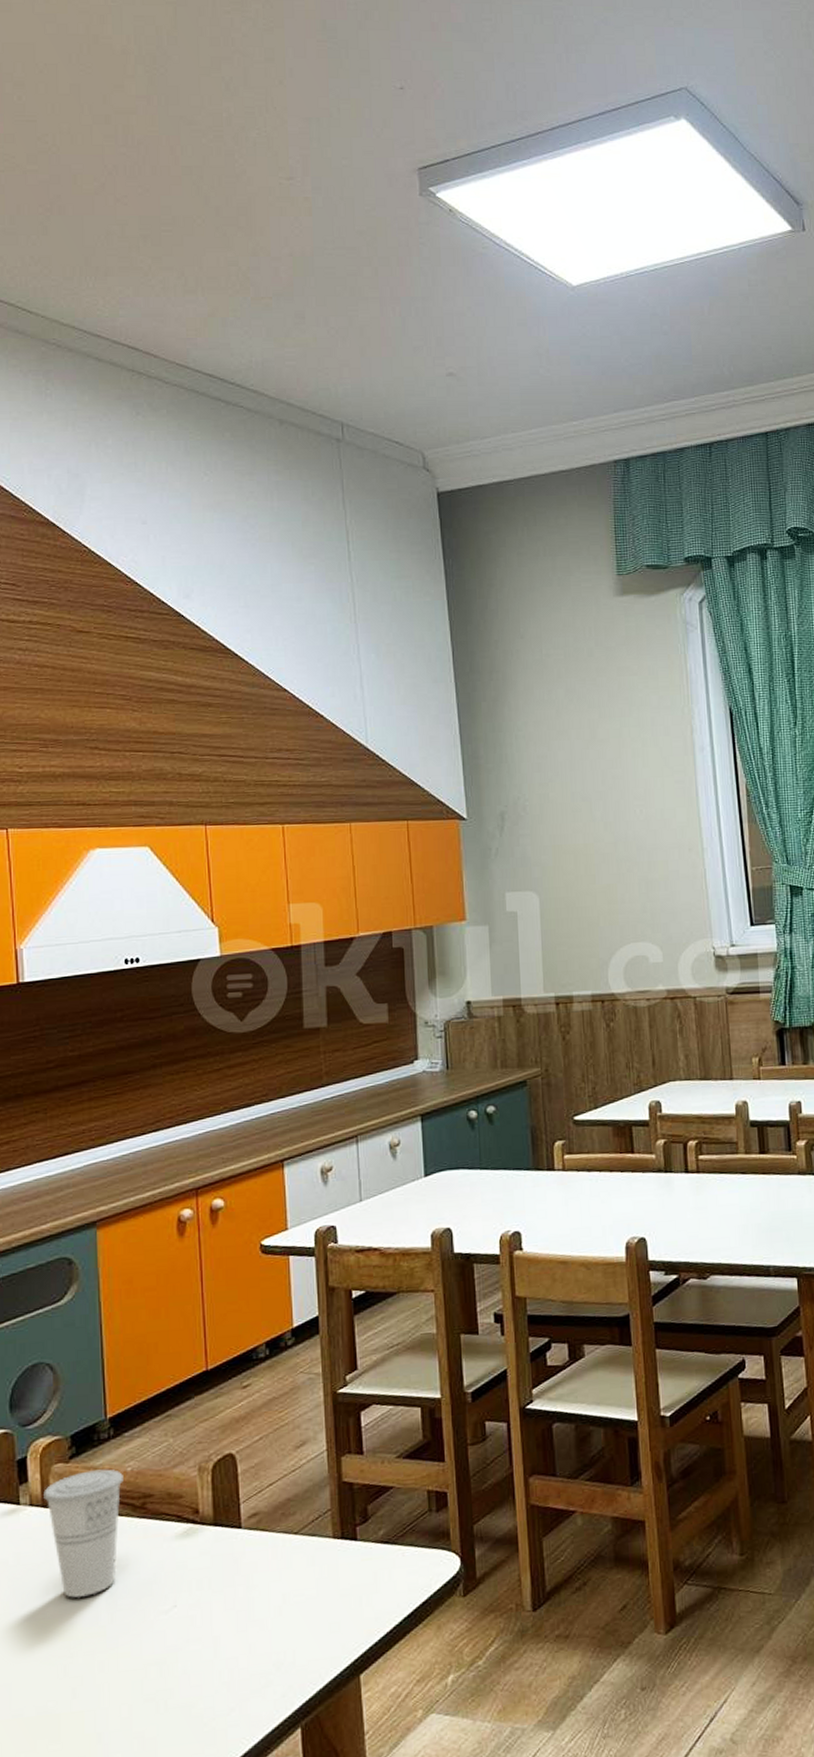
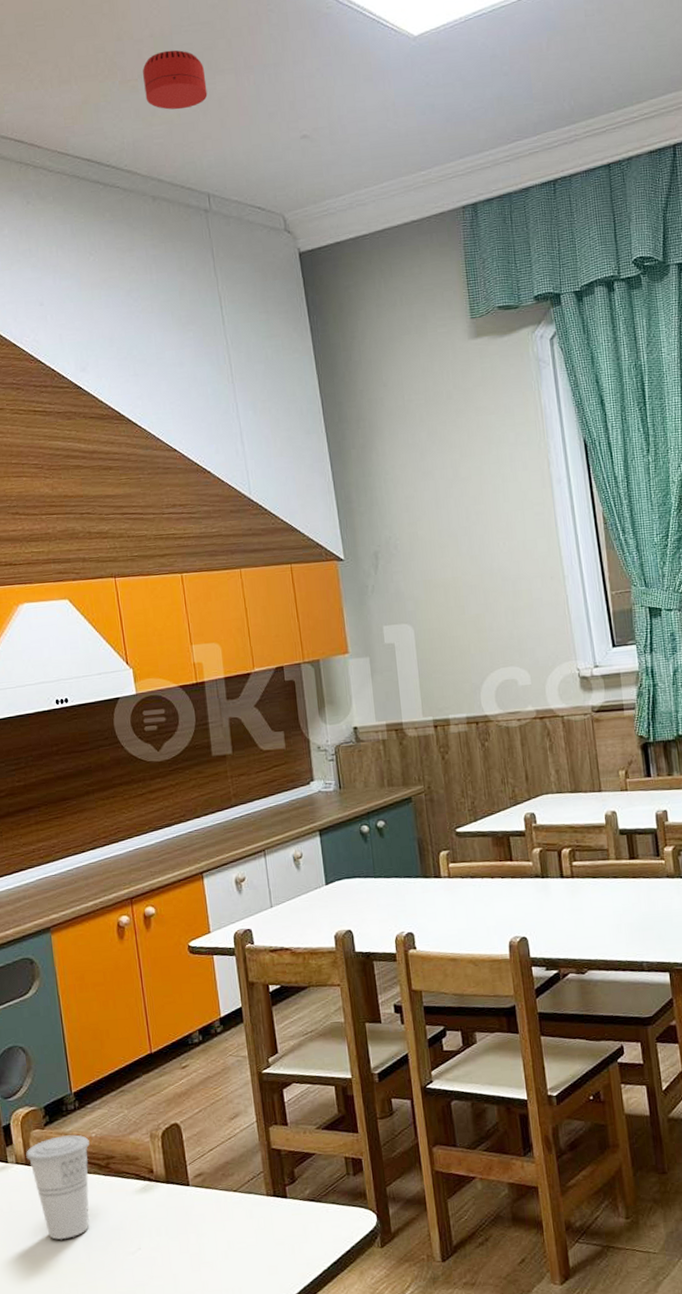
smoke detector: none [279,272,348,333] -> present [143,50,208,110]

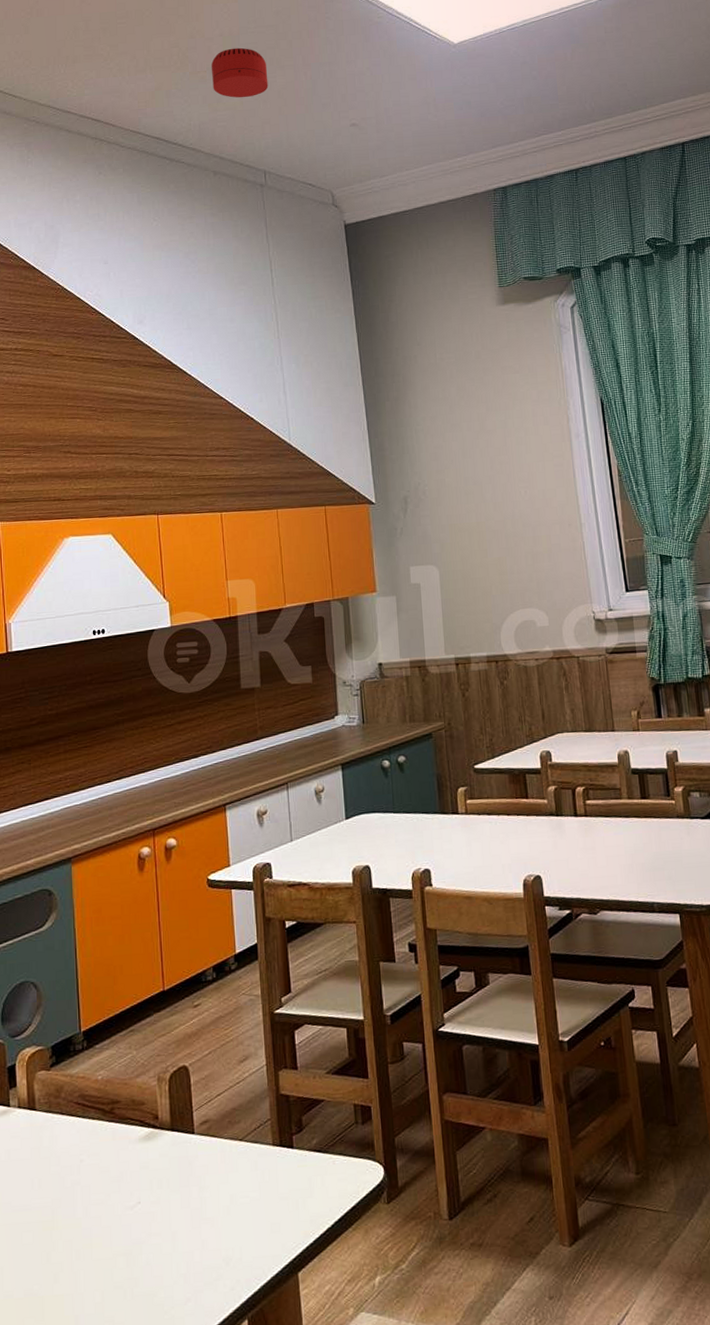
cup: present [26,1134,90,1240] -> none [29,1077,95,1193]

